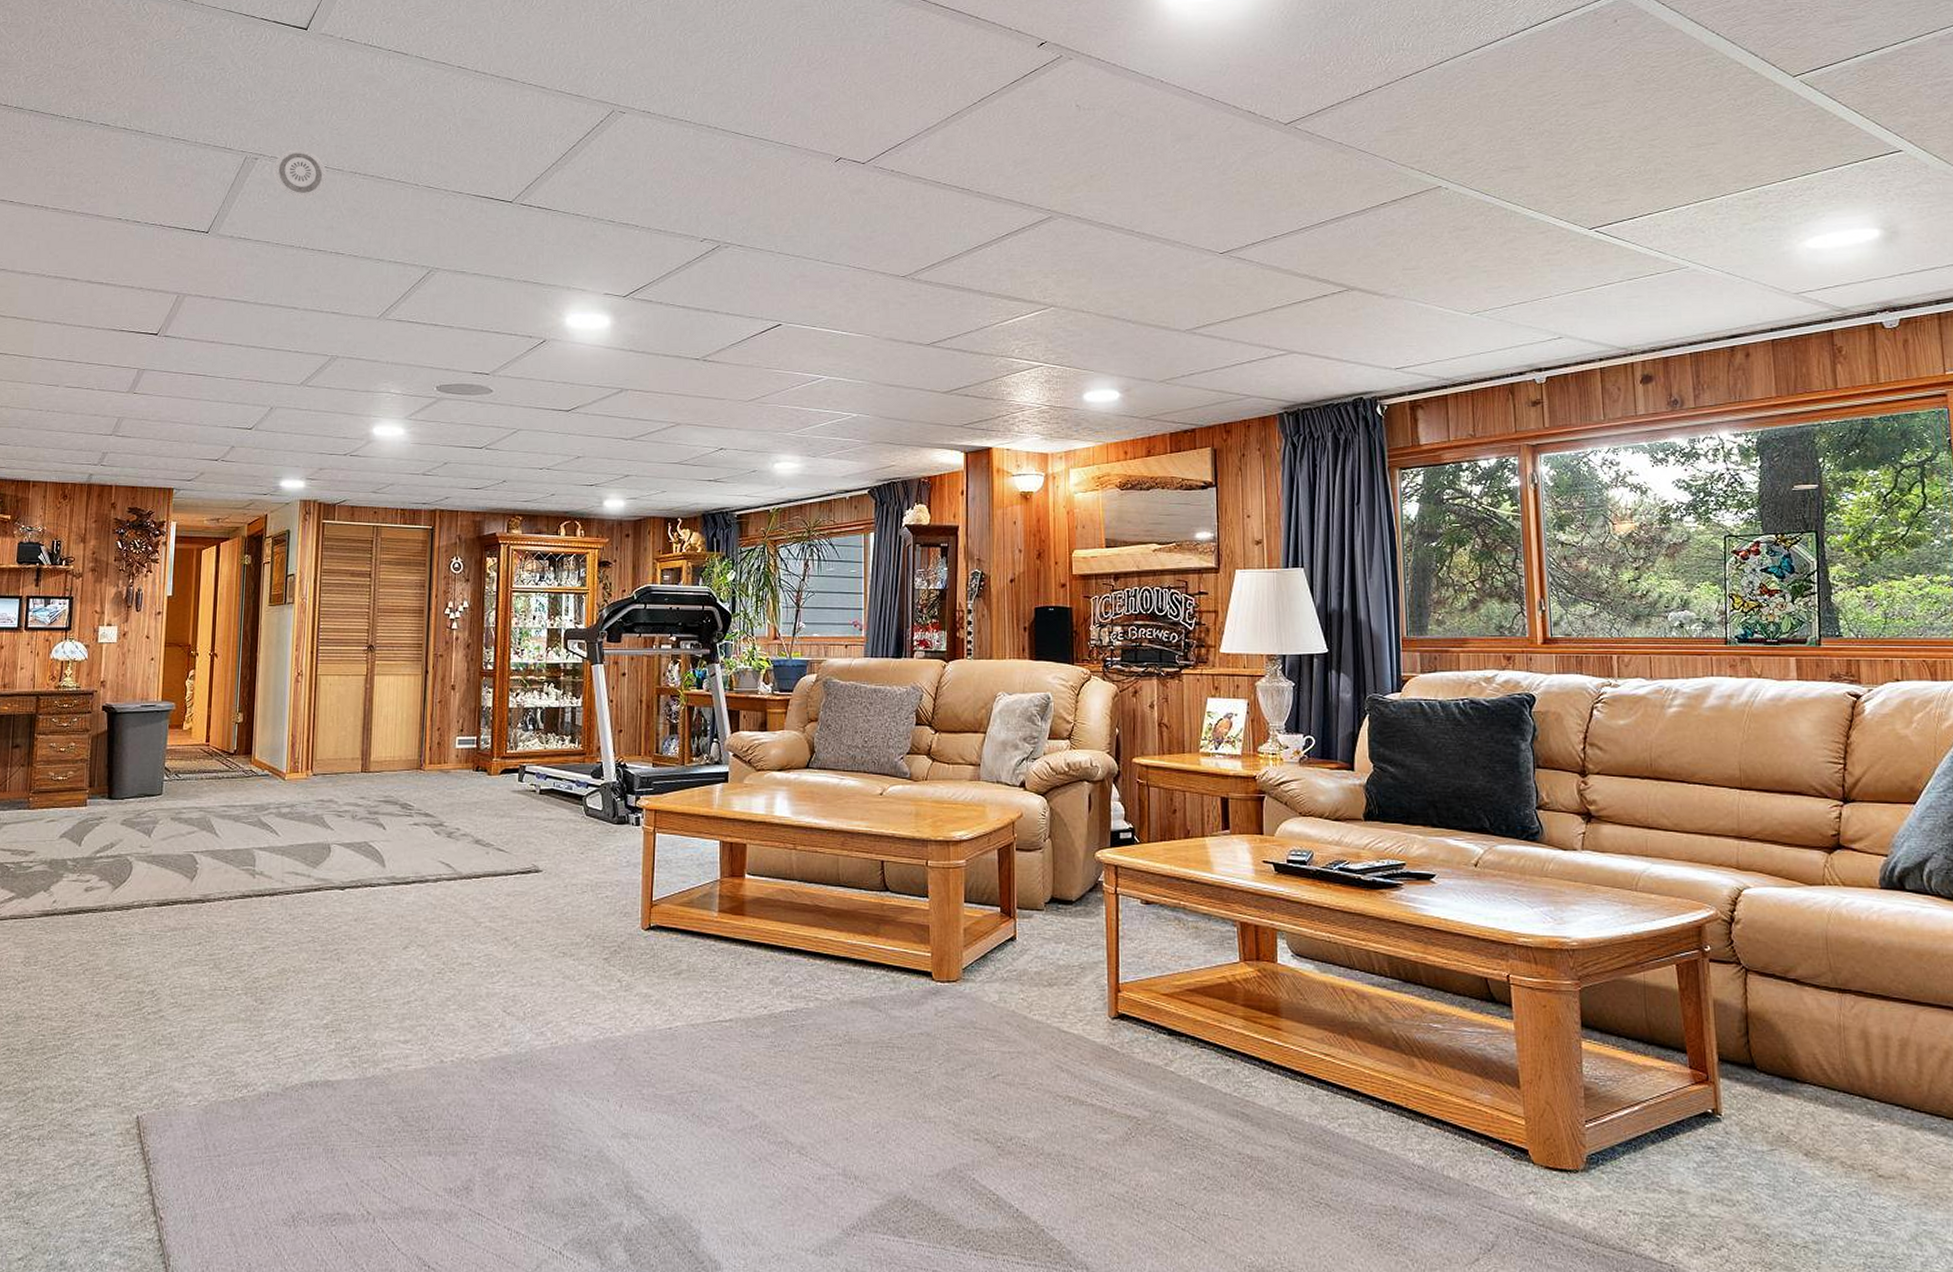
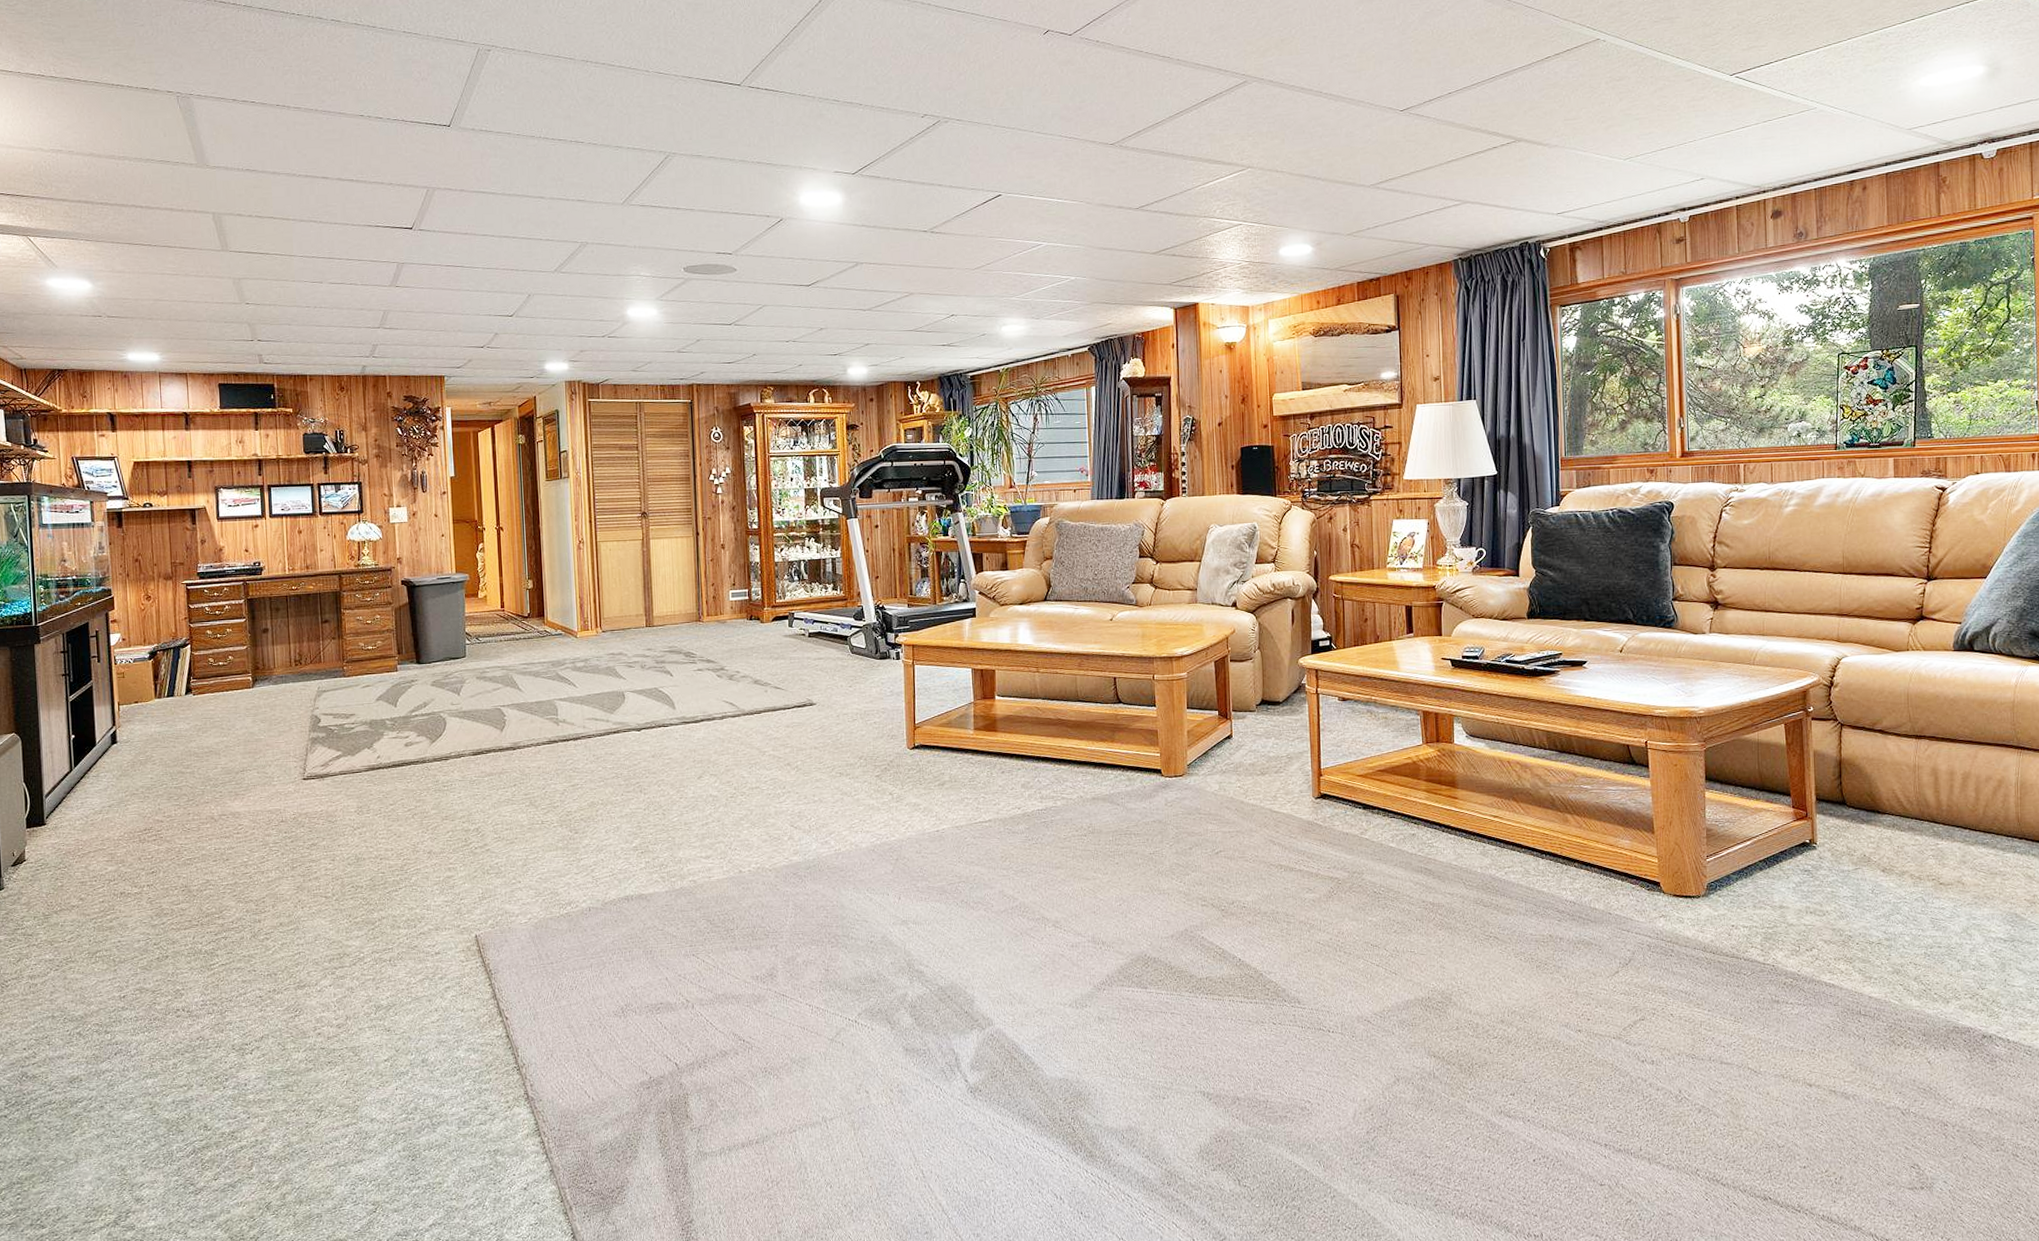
smoke detector: present [273,148,328,199] -> none [507,38,560,89]

